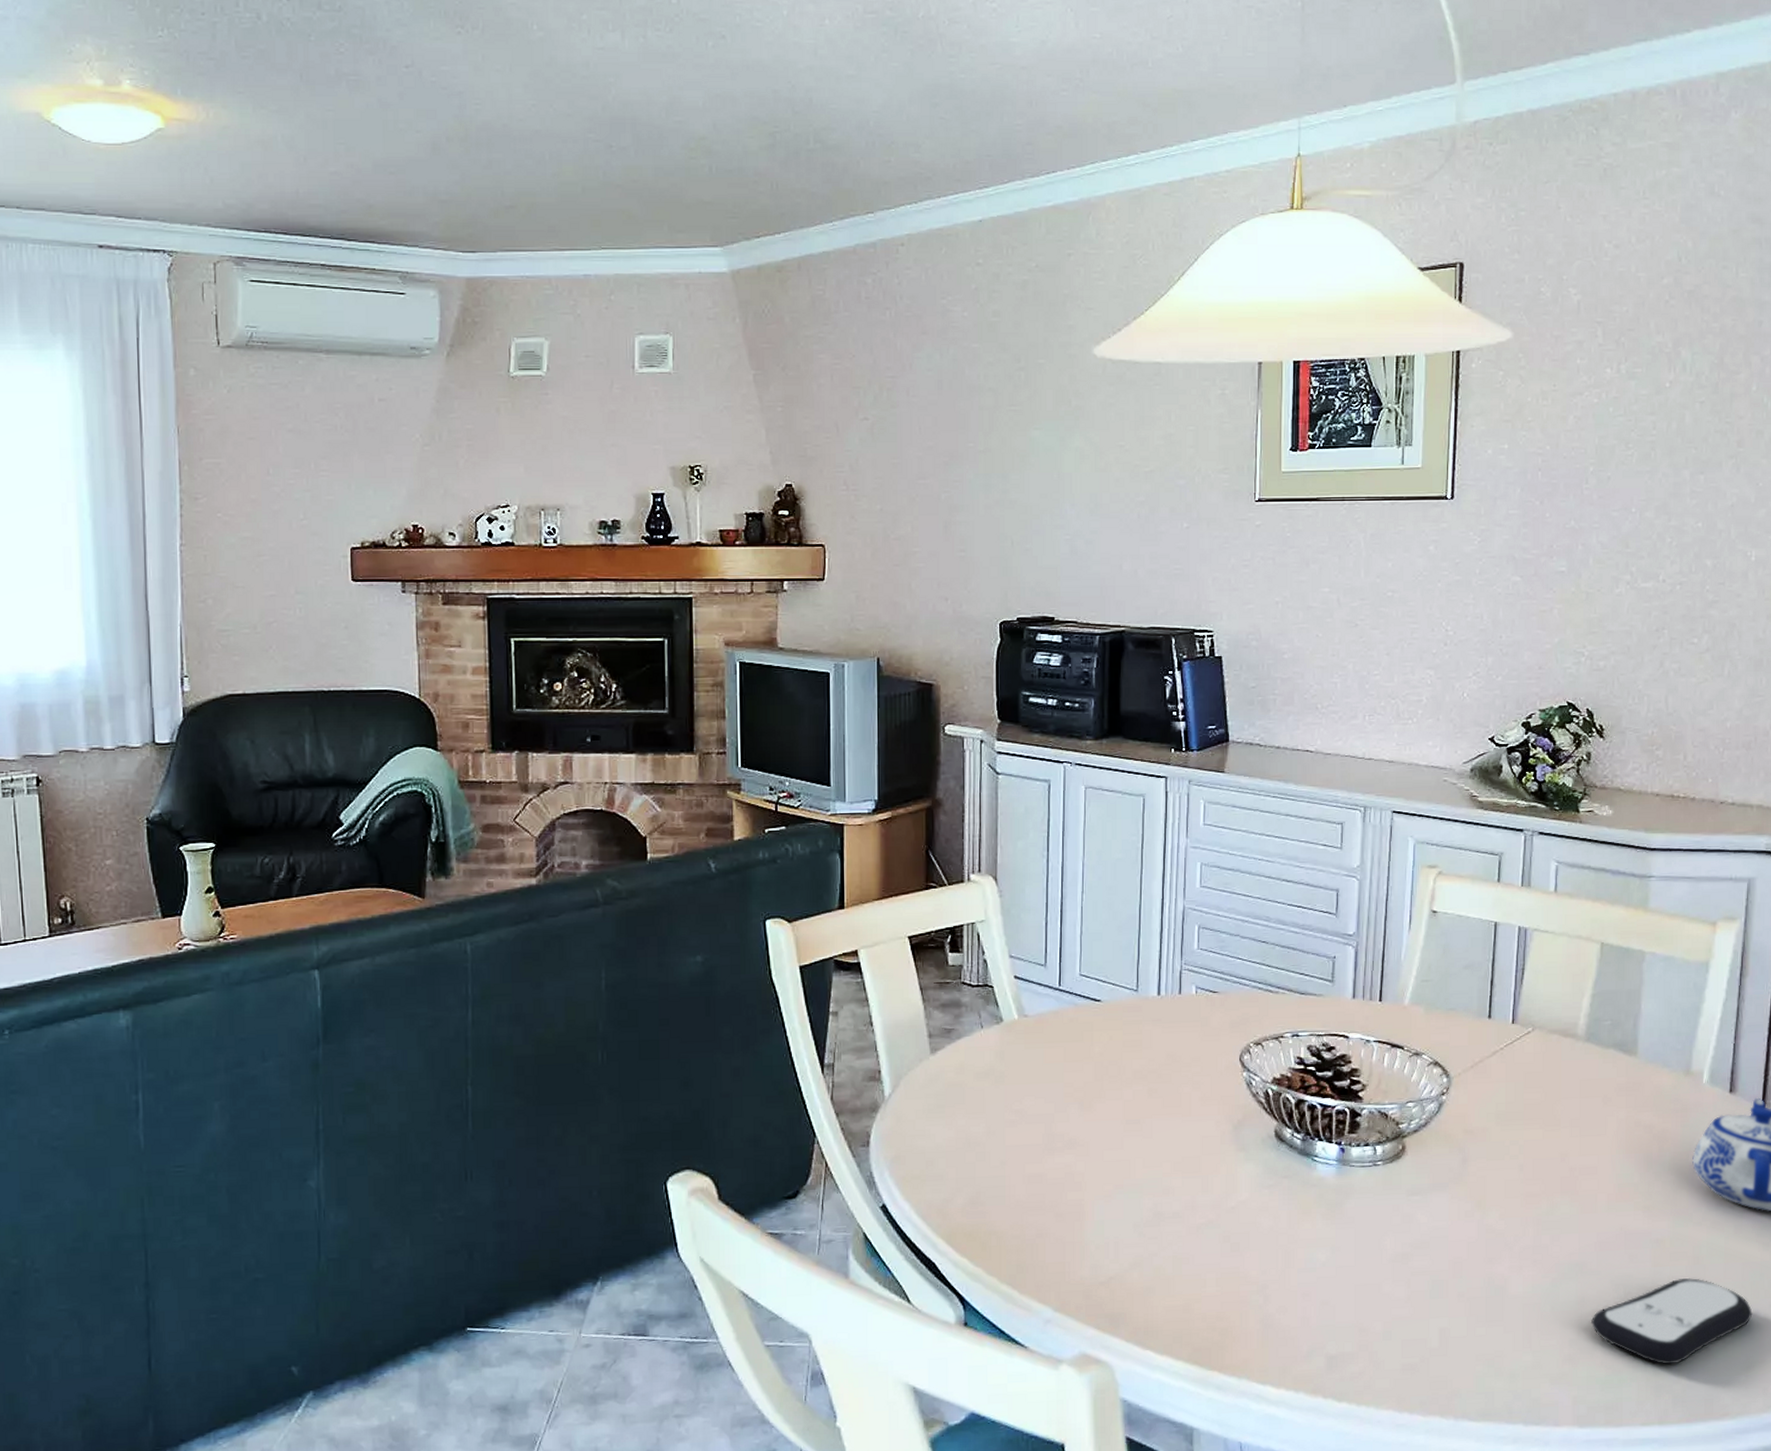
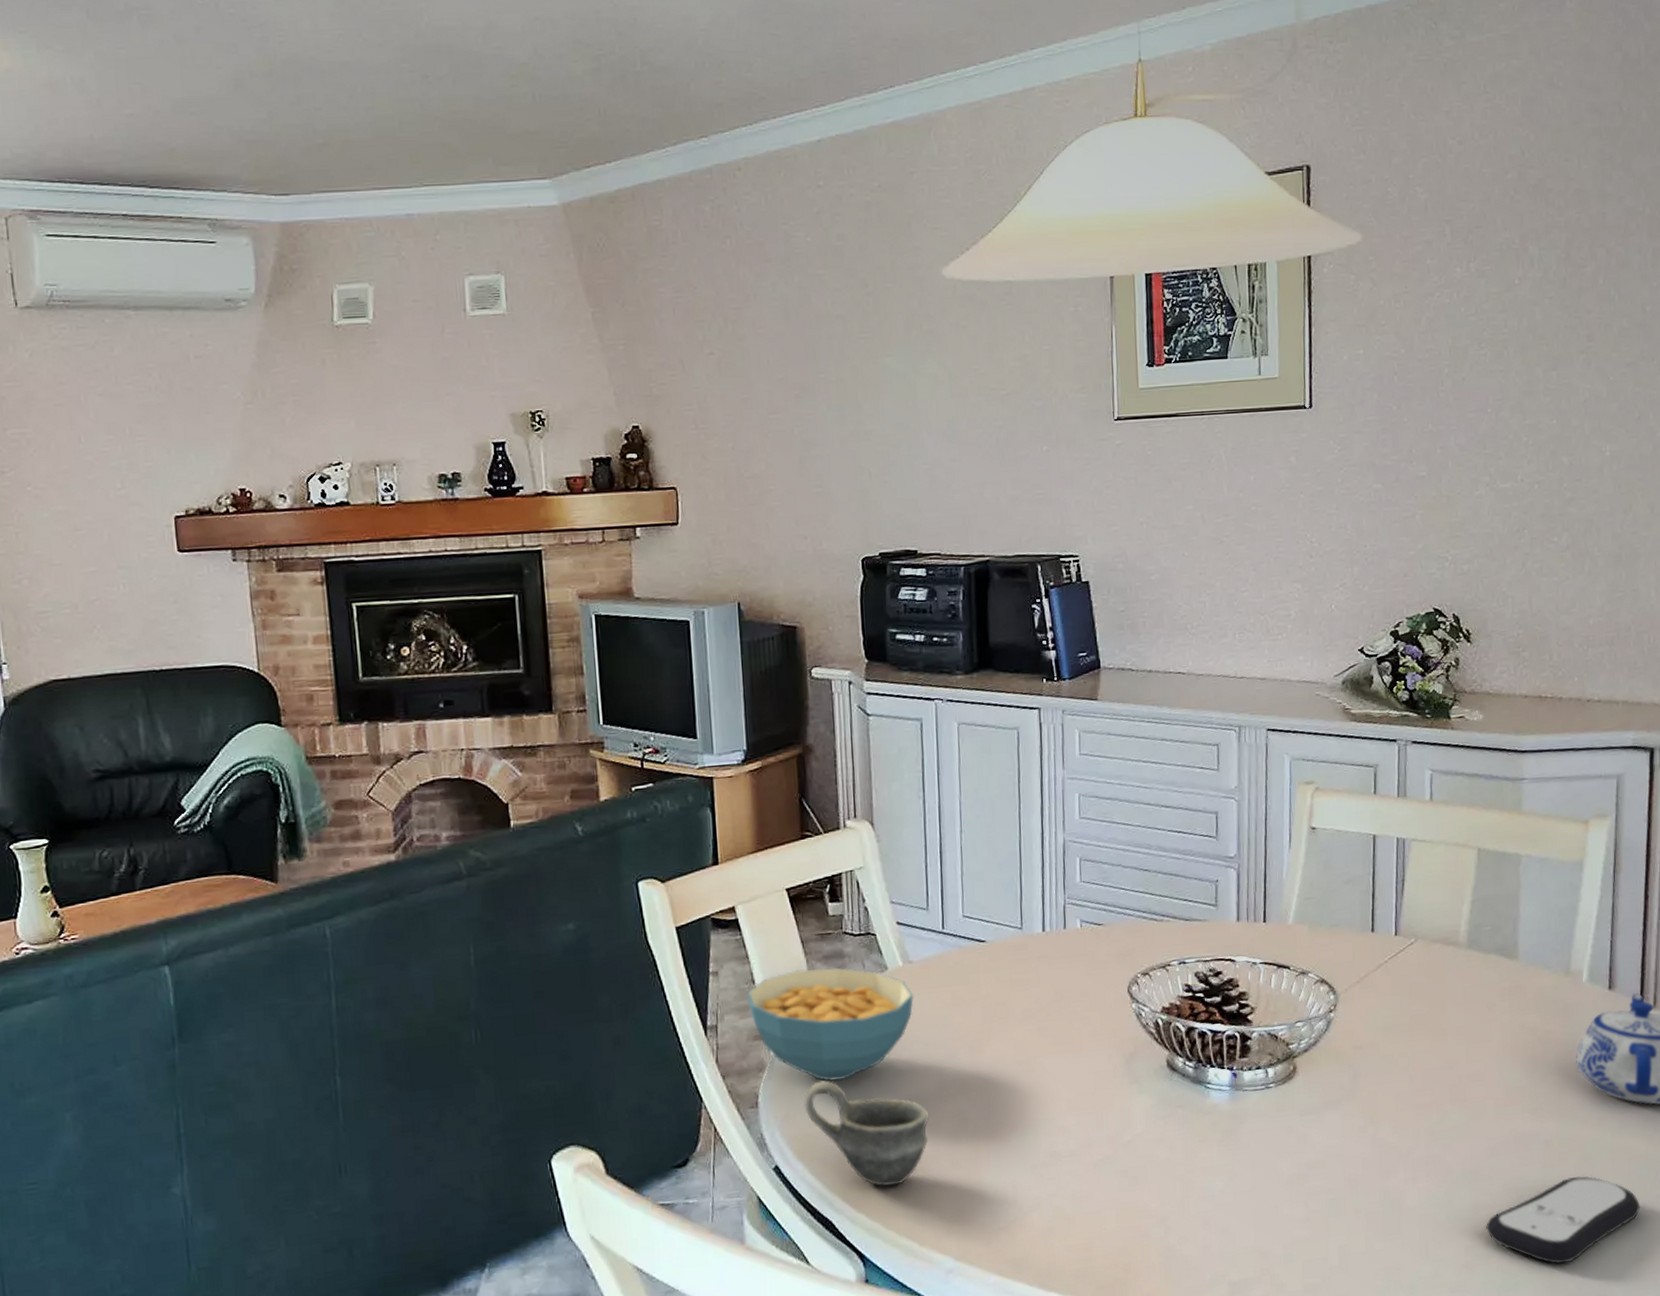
cereal bowl: none [865,1015,1028,1127] -> present [747,967,915,1081]
cup: none [914,1125,1036,1233] -> present [804,1080,930,1187]

